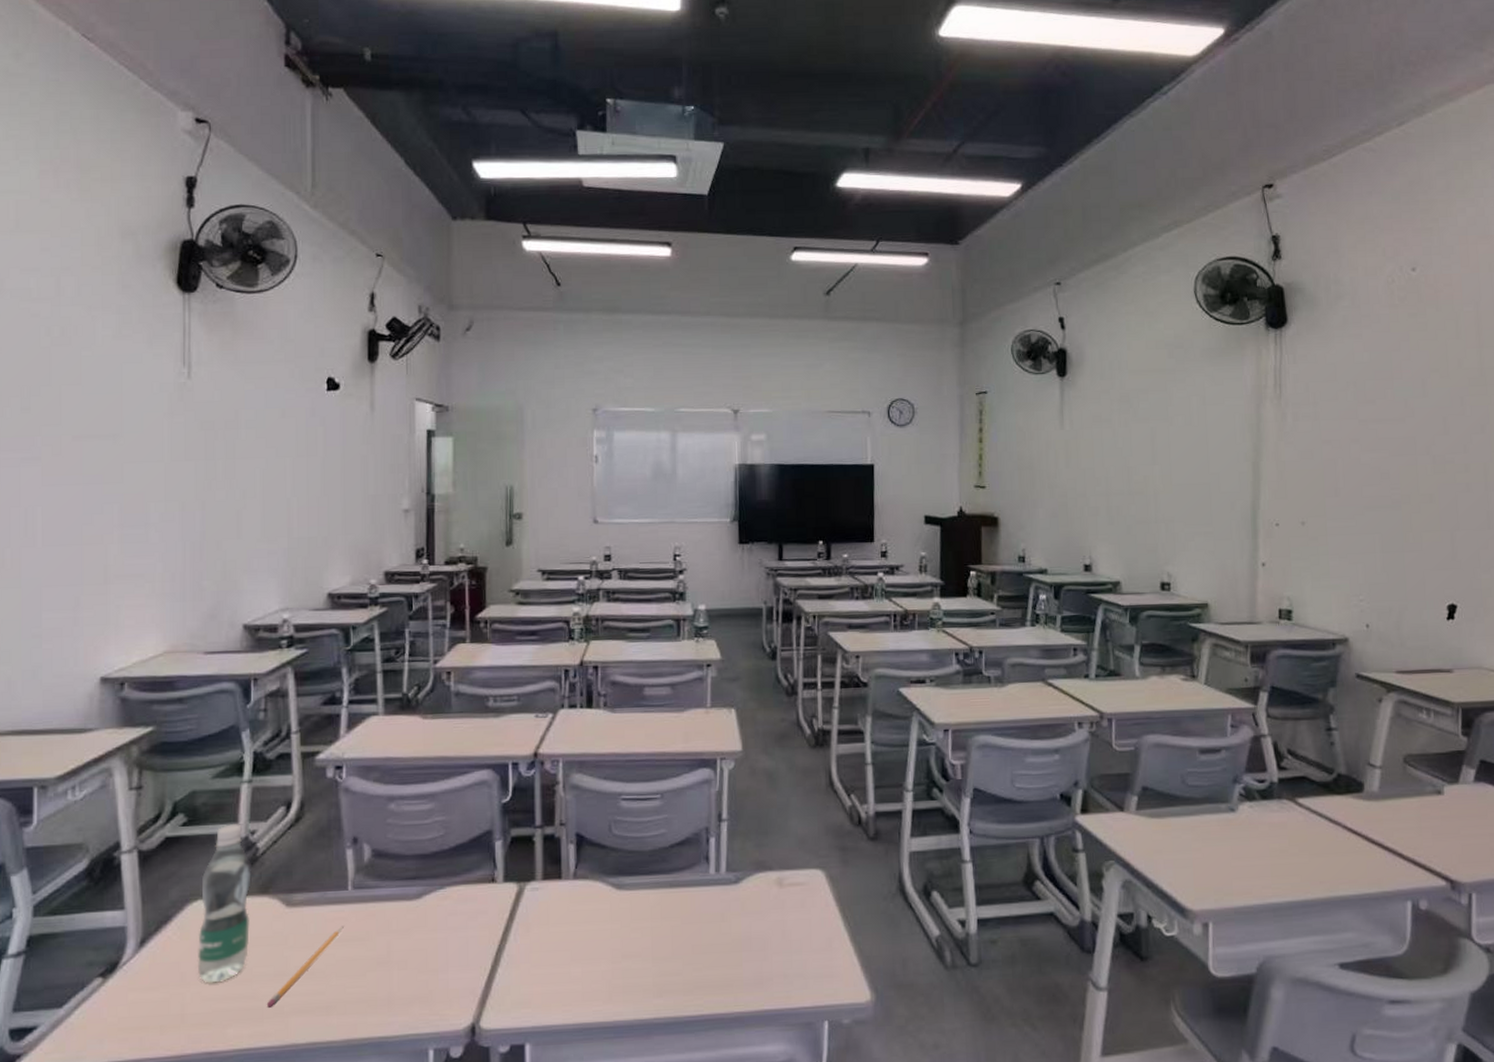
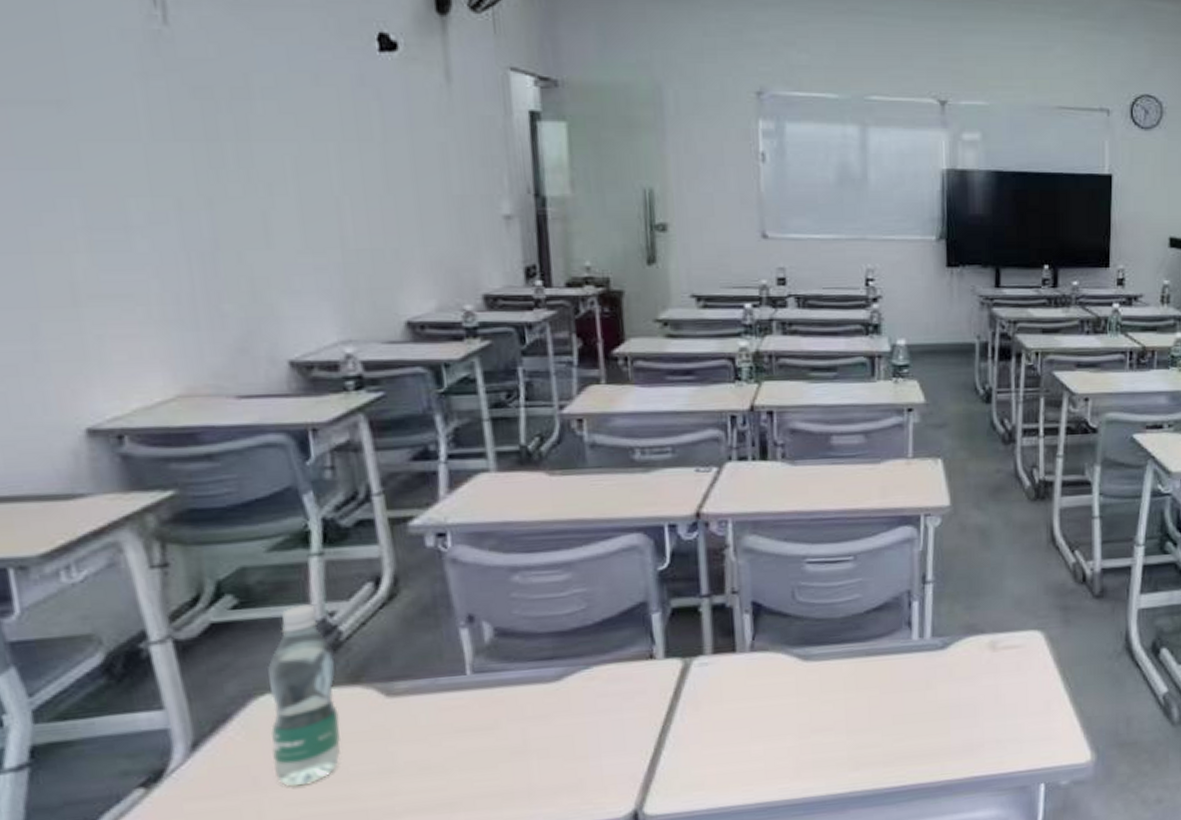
pencil: present [266,926,344,1008] -> none [371,714,464,808]

